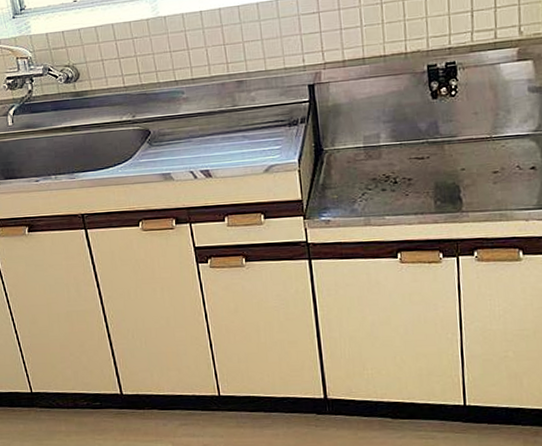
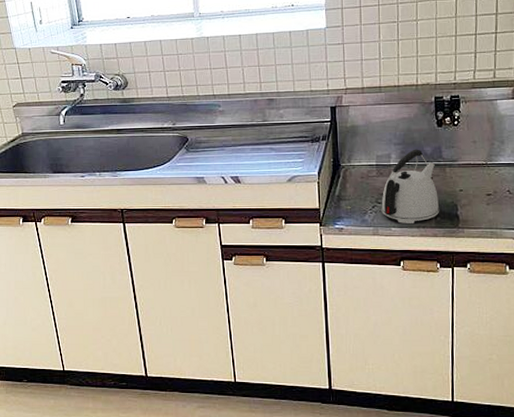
kettle: none [372,125,440,211] -> present [381,149,440,224]

